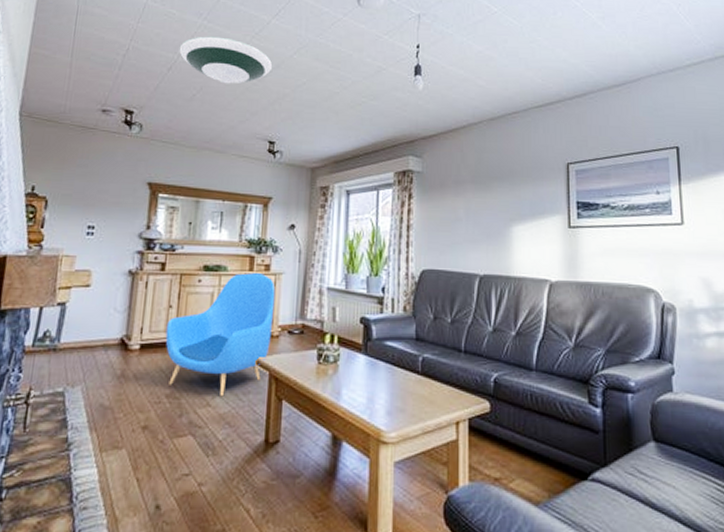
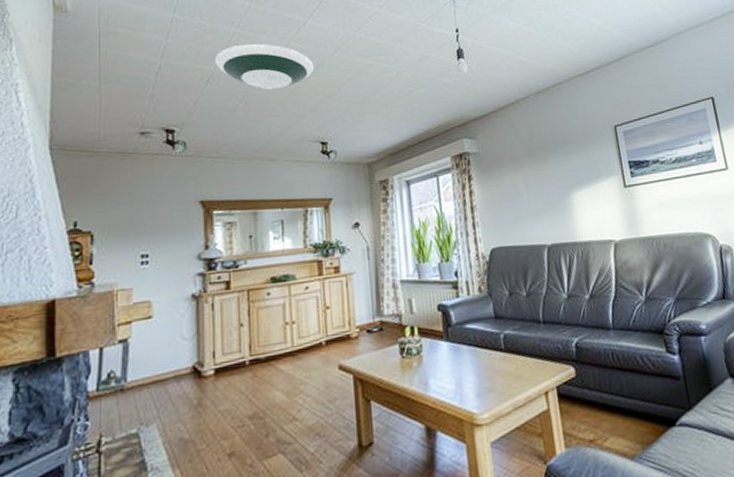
armchair: present [165,273,276,397] -> none [240,276,351,409]

